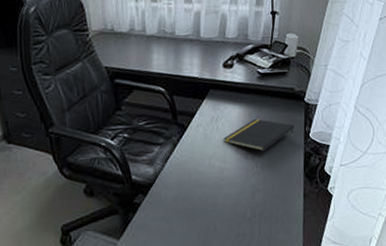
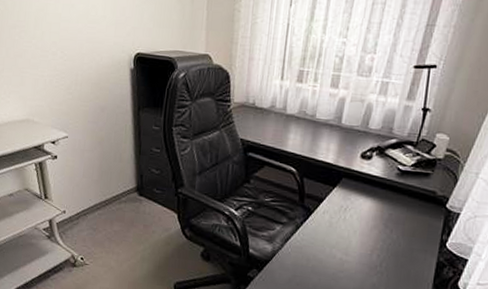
notepad: present [223,118,294,152] -> none [349,215,430,252]

